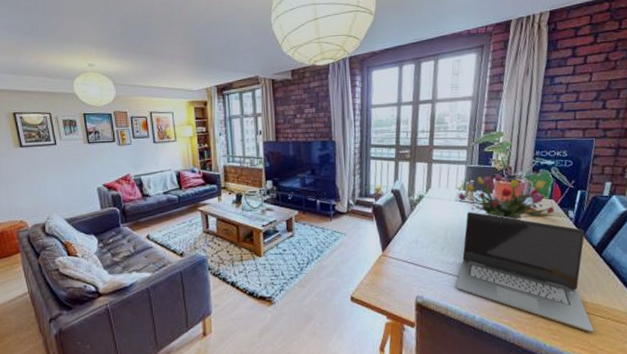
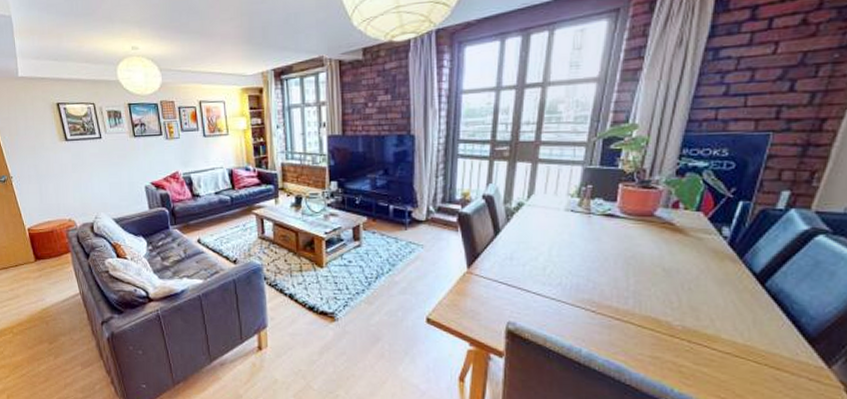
laptop: present [456,212,594,333] -> none [559,225,743,381]
flower arrangement: present [458,173,555,220] -> none [569,177,702,236]

